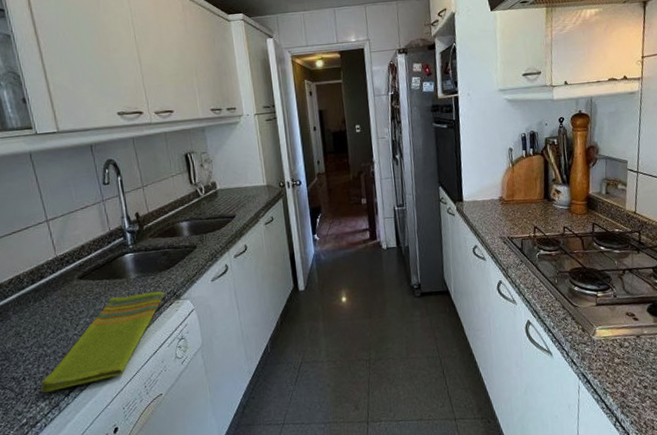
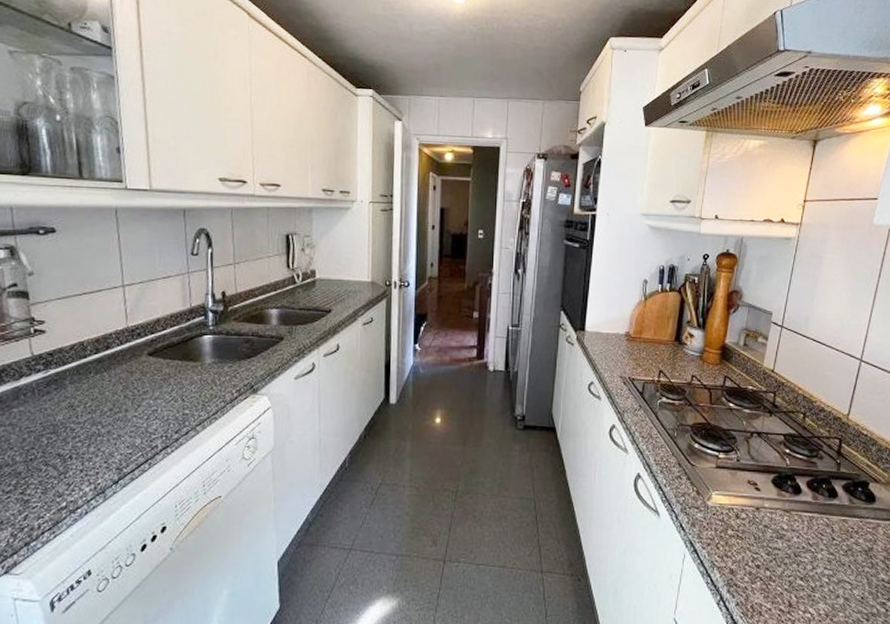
dish towel: present [41,291,165,393] -> none [87,381,241,476]

